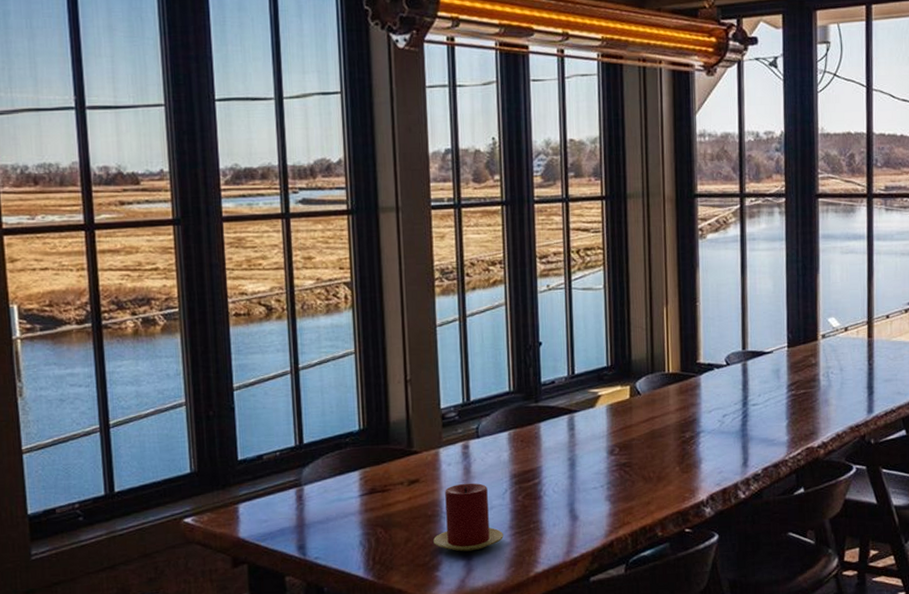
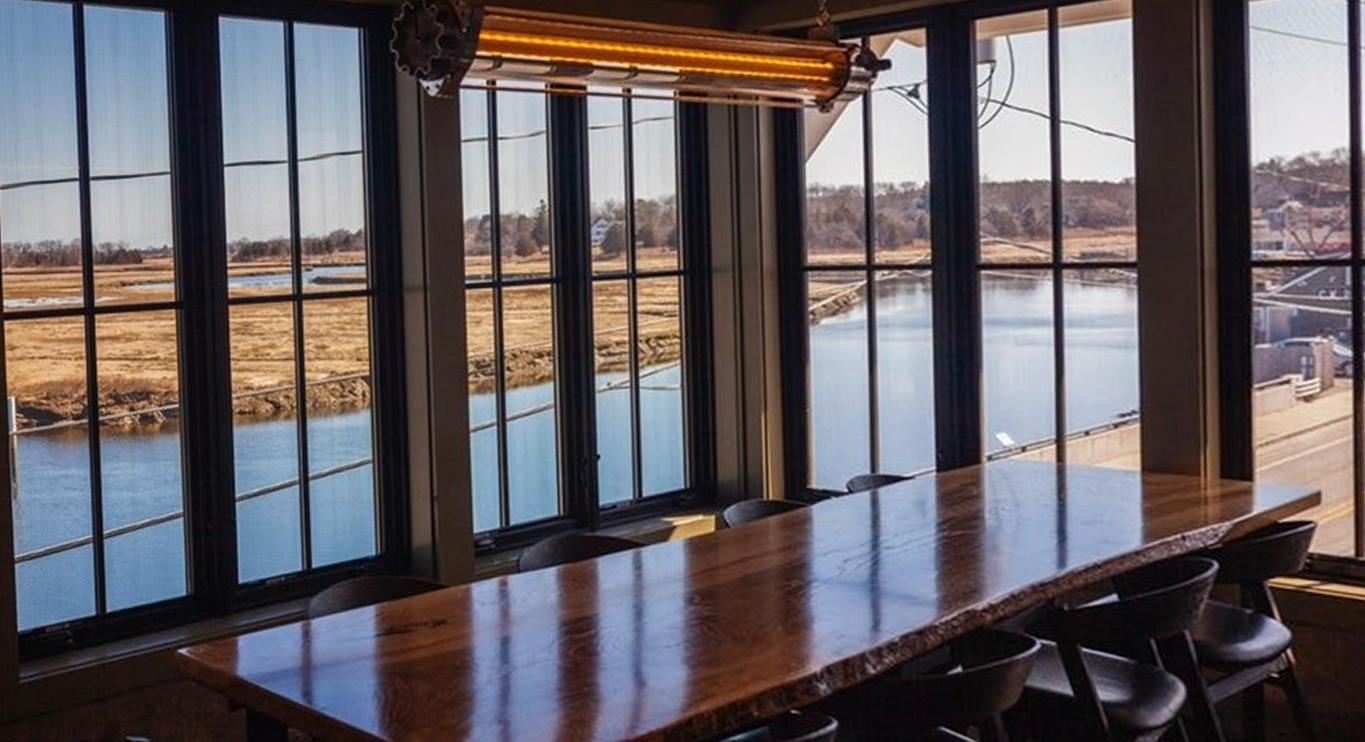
candle: present [433,483,503,552] -> none [462,629,549,716]

